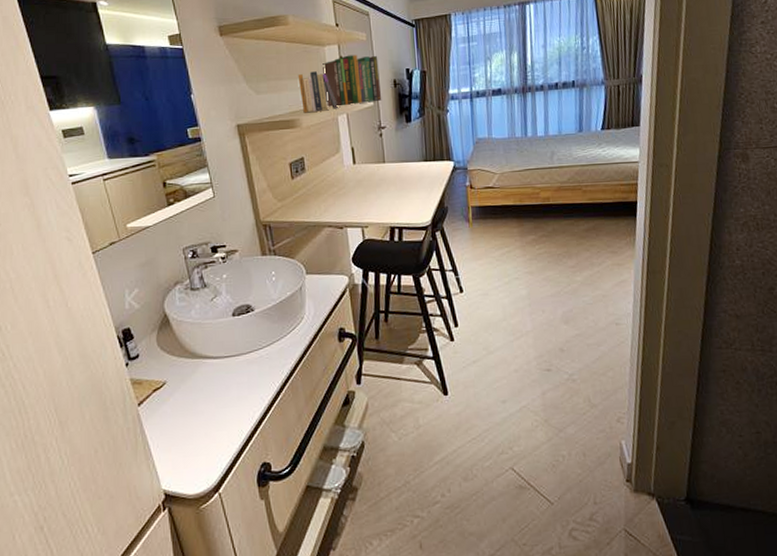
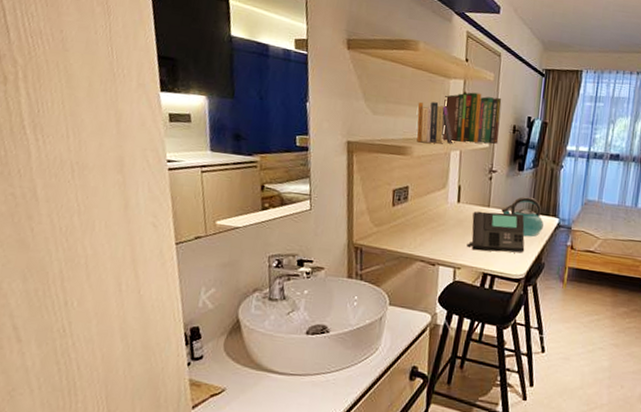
phone: none [369,163,426,207] -> present [466,211,525,253]
kettle: none [397,145,440,185] -> present [501,196,544,237]

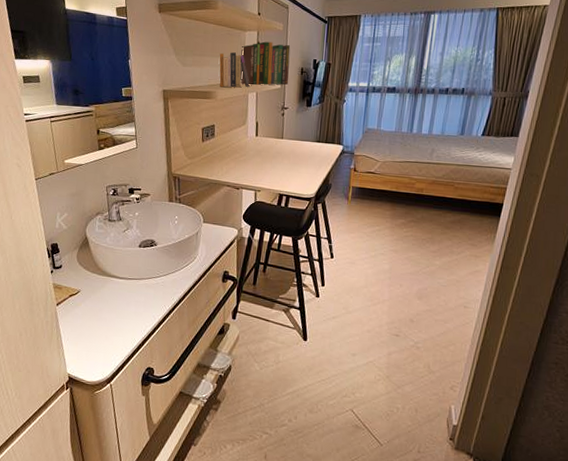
phone: present [466,211,525,253] -> none [265,142,314,177]
kettle: present [501,196,544,237] -> none [293,128,330,163]

